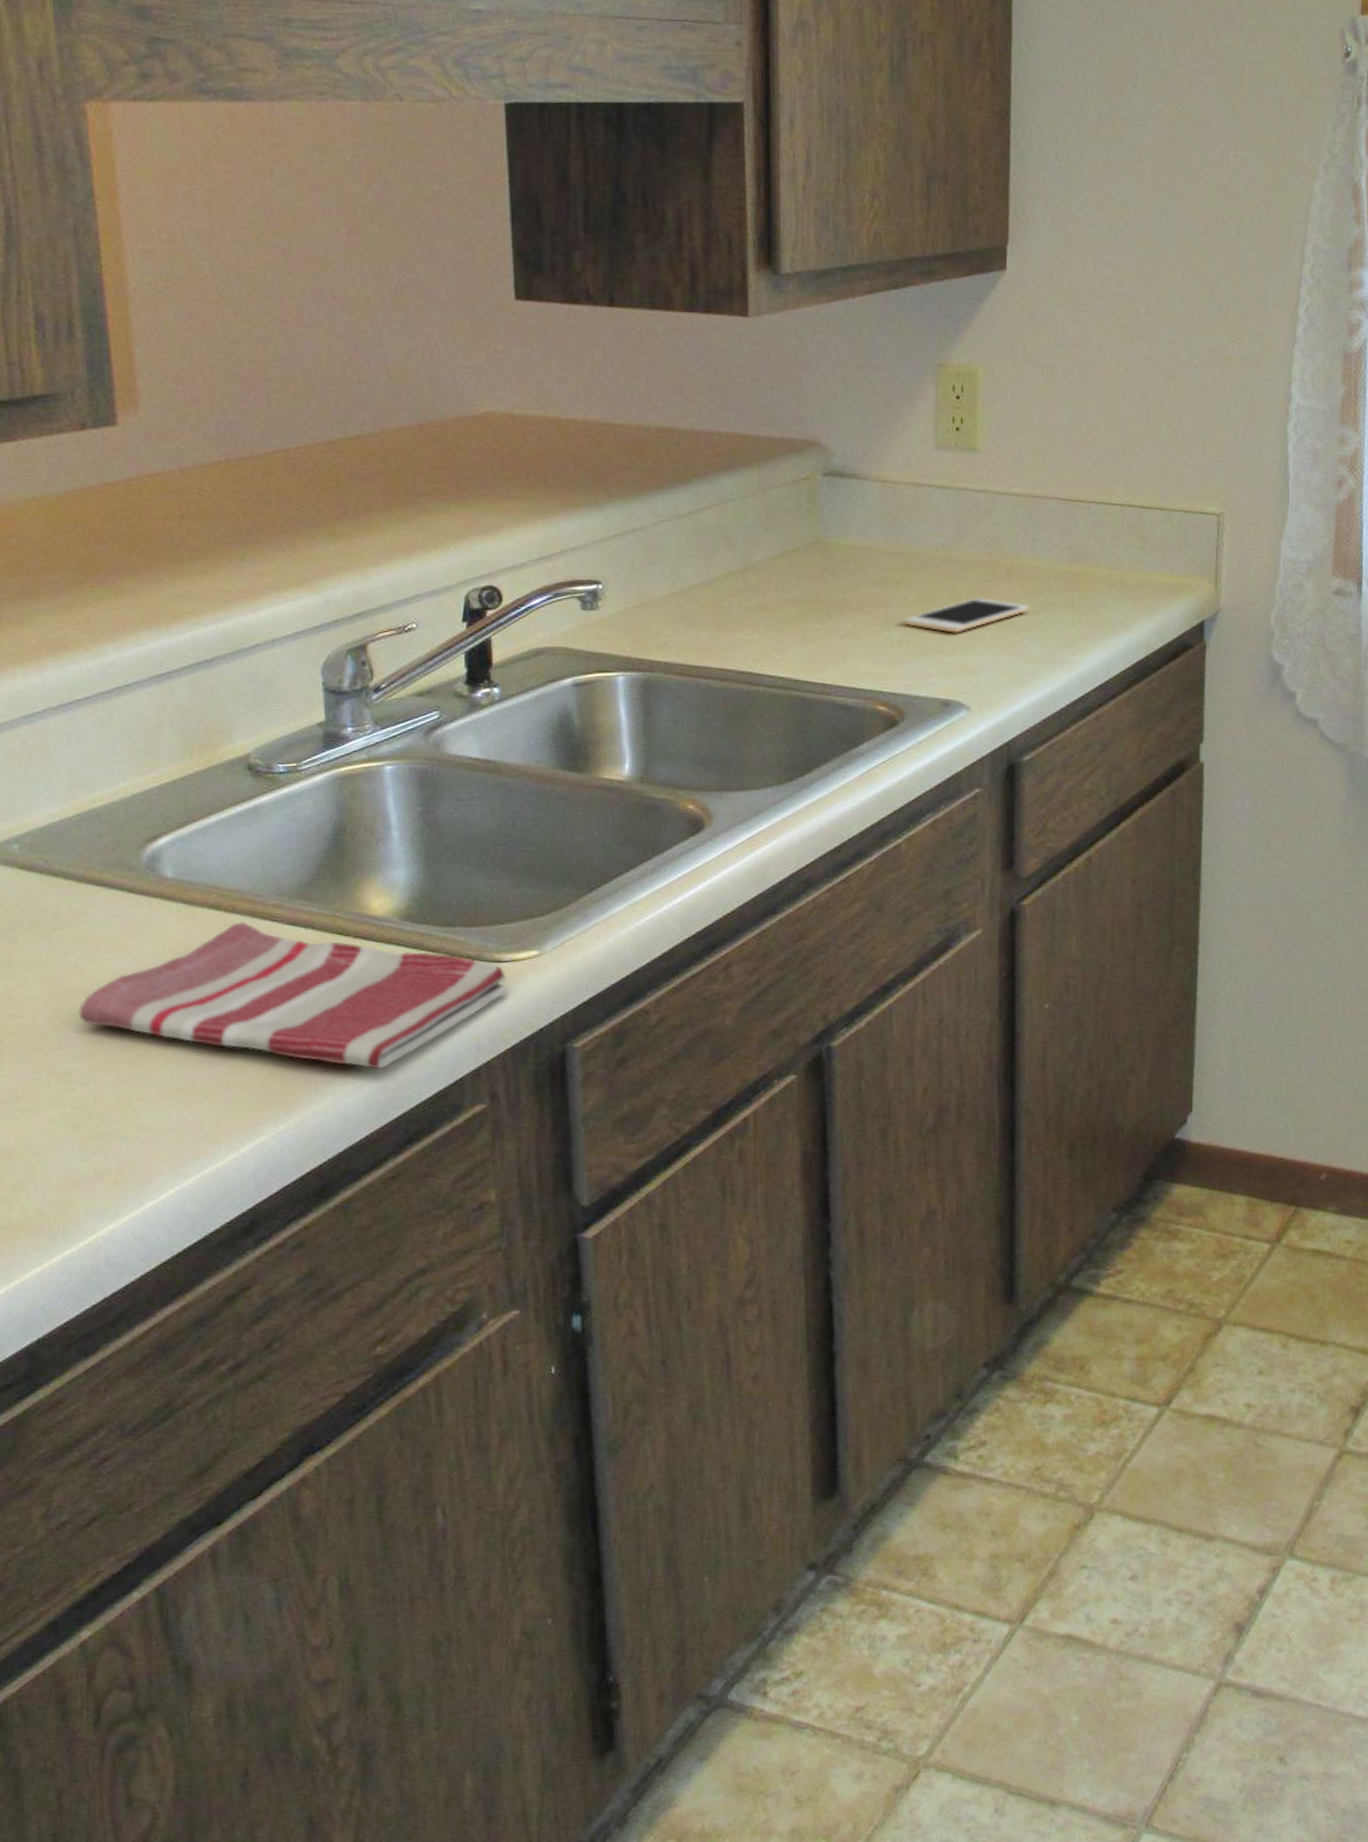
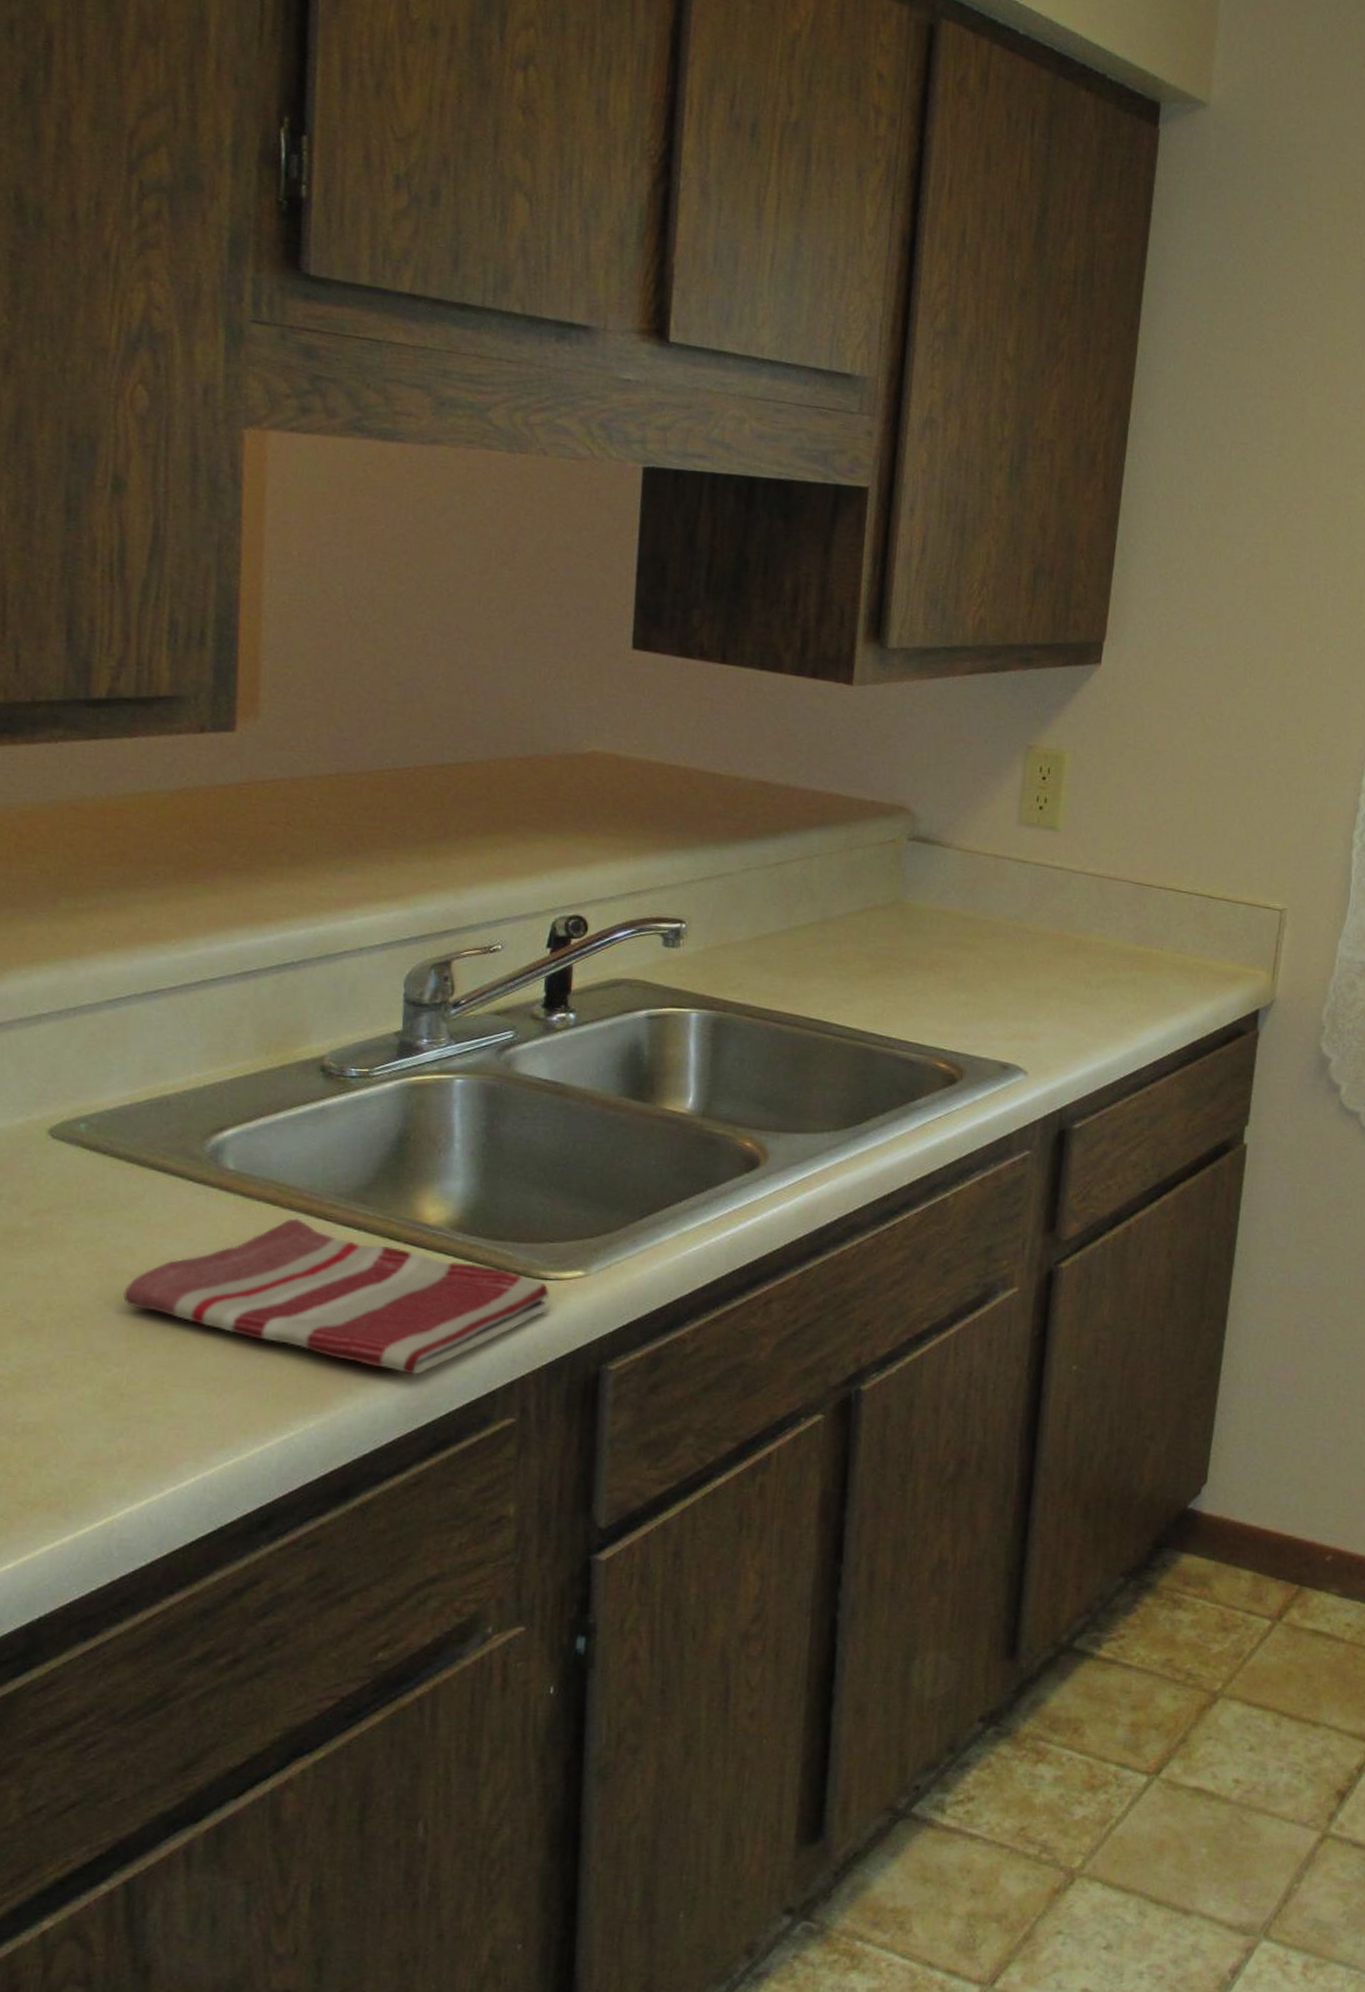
cell phone: present [903,598,1029,633] -> none [971,968,1093,1000]

